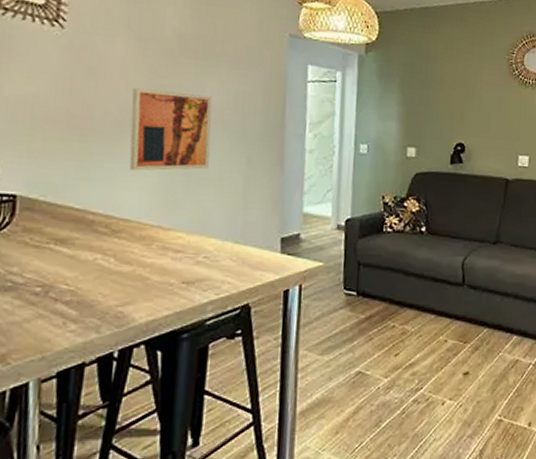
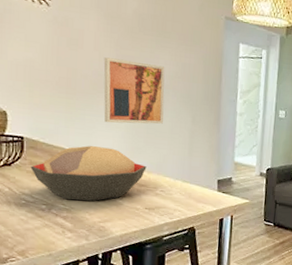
decorative bowl: none [23,202,185,278] -> present [30,146,147,201]

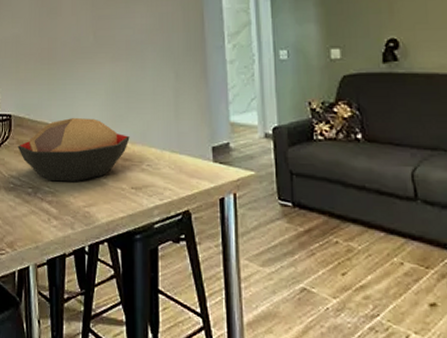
wall art: present [103,57,165,124] -> none [81,19,144,91]

